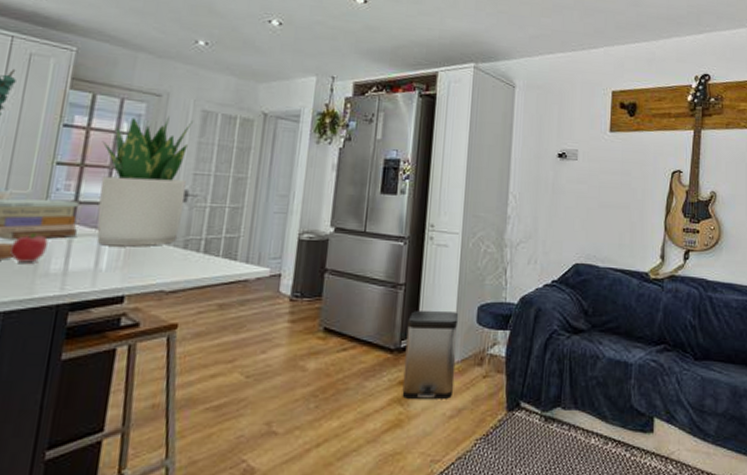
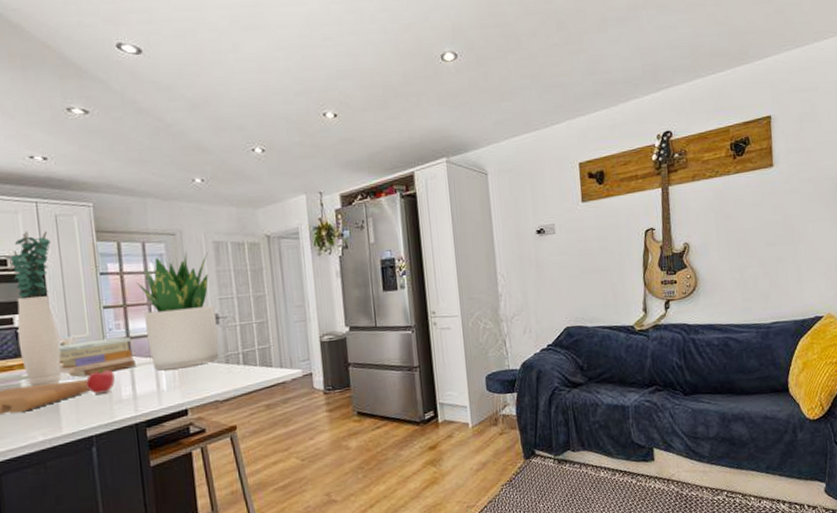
pedal bin: present [402,311,459,399] -> none [427,384,476,460]

